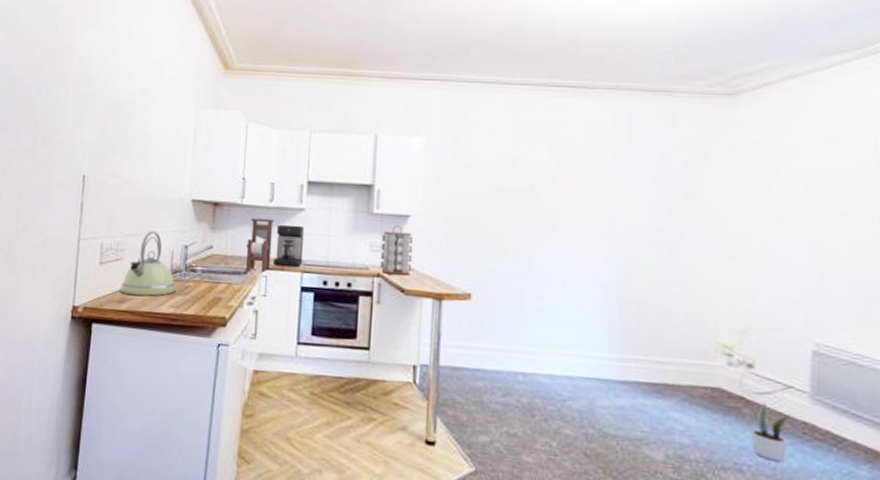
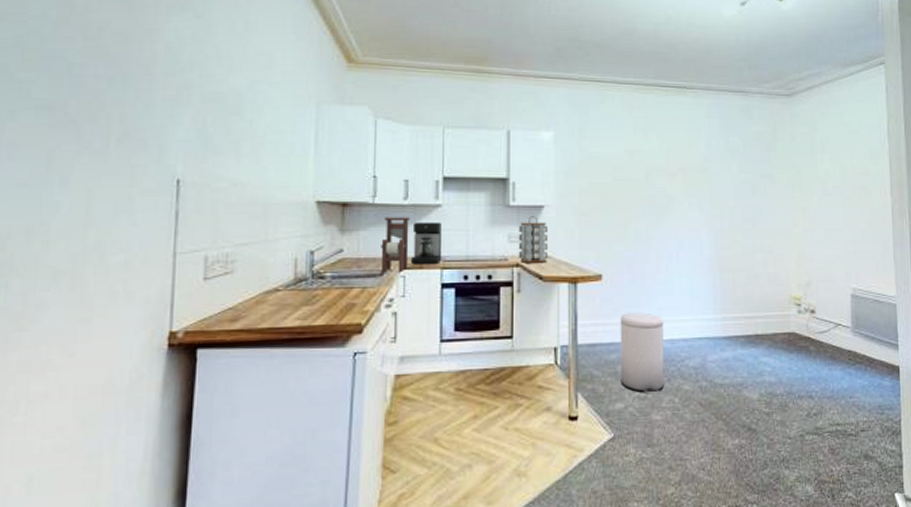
kettle: present [120,231,177,297] -> none [232,238,303,312]
pedal bin: none [486,338,544,434] -> present [620,313,664,395]
potted plant: present [750,401,792,462] -> none [815,339,842,385]

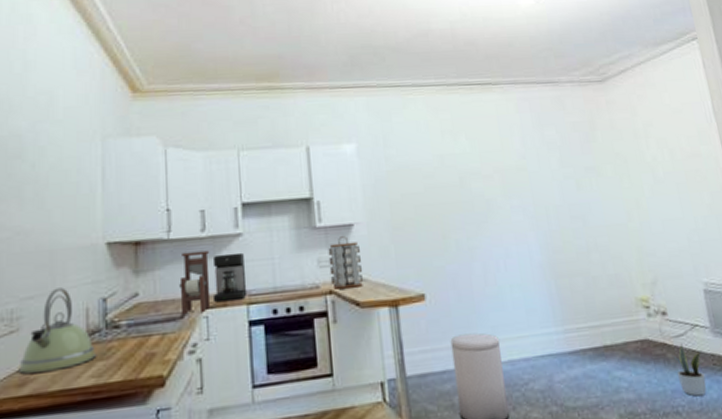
kettle: none [232,238,303,312] -> present [18,287,97,375]
potted plant: none [815,339,842,385] -> present [673,343,707,397]

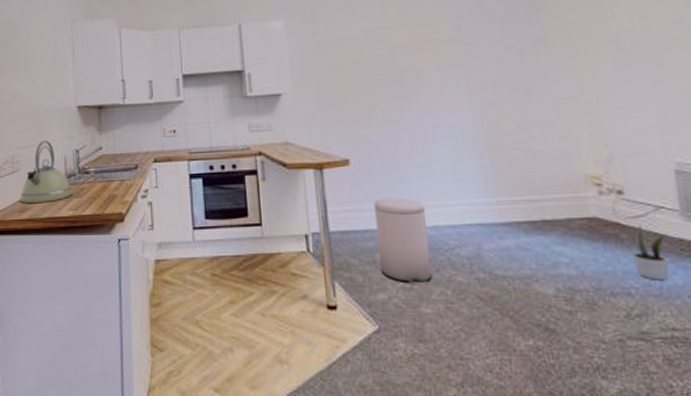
paper towel holder: present [179,250,211,315] -> none [133,114,159,167]
coffee maker: present [212,252,248,302] -> none [159,117,188,157]
spice rack: present [328,235,364,290] -> none [257,103,291,152]

